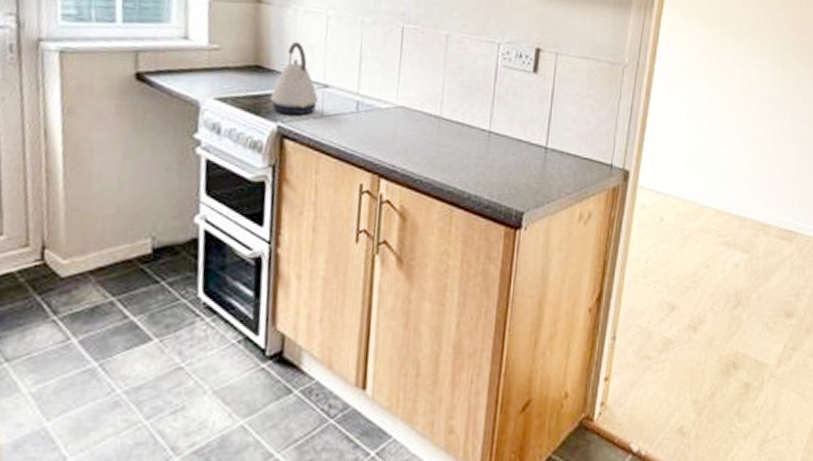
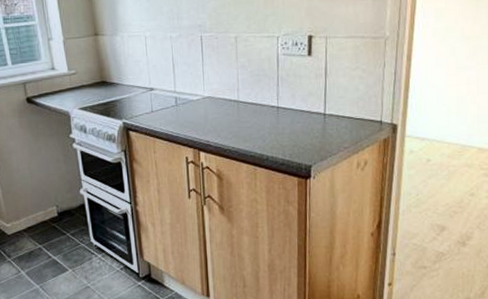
kettle: present [270,41,318,116] -> none [115,59,148,114]

